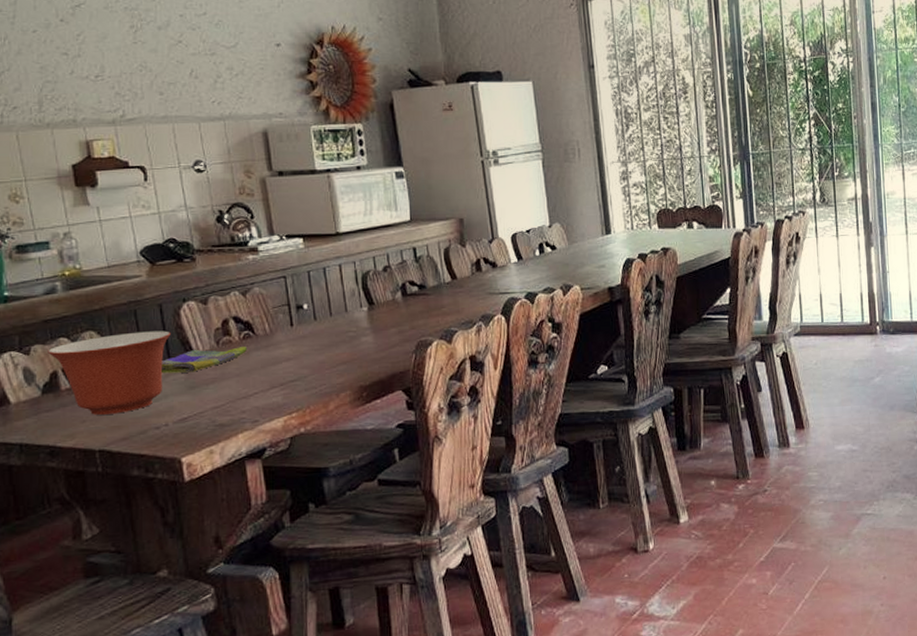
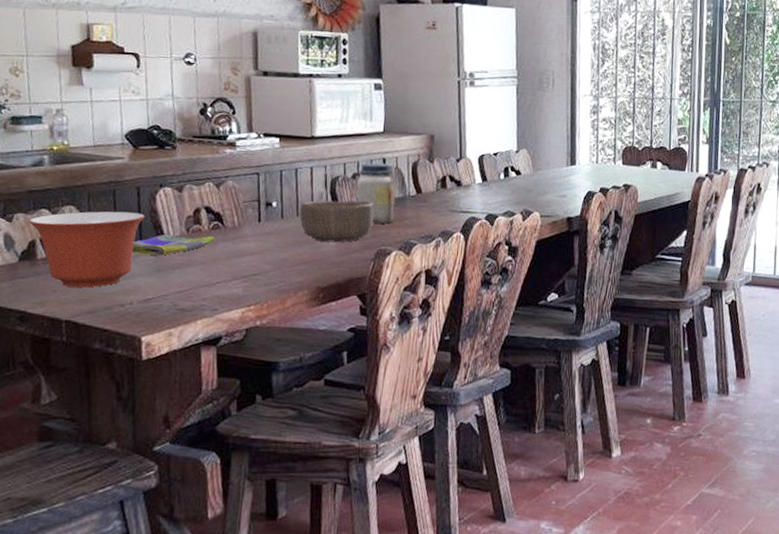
wooden bowl: none [333,292,411,340] -> present [300,200,374,243]
jar: none [388,252,431,315] -> present [356,162,395,224]

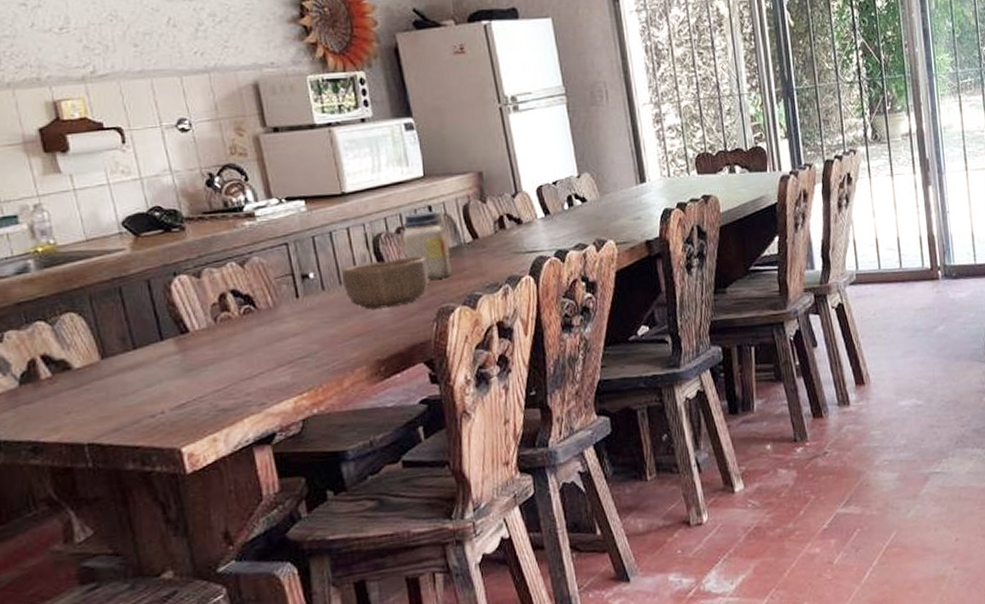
mixing bowl: present [29,211,145,288] -> none [23,308,162,405]
dish towel: present [131,233,215,256] -> none [152,322,248,356]

